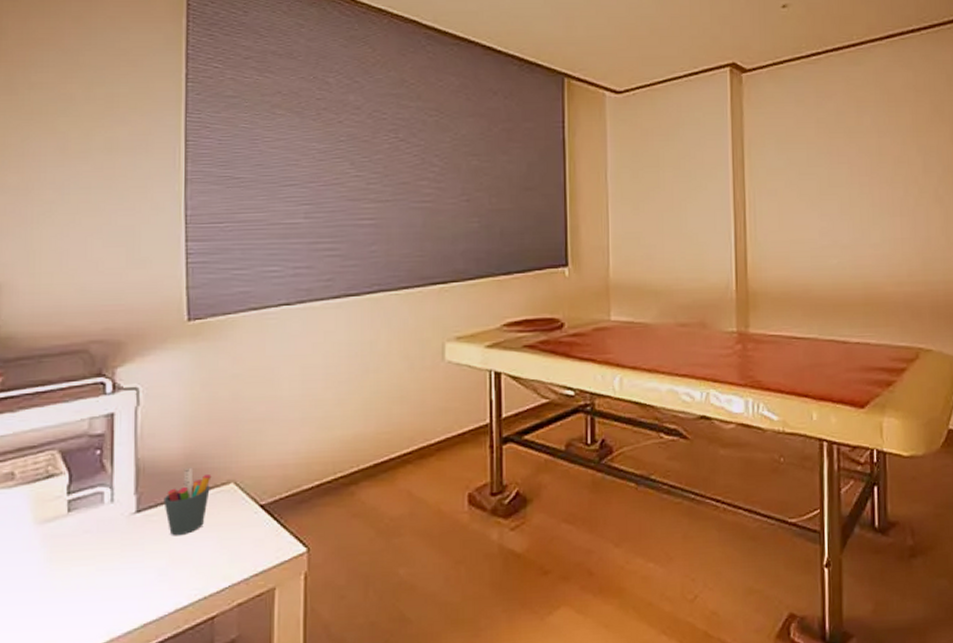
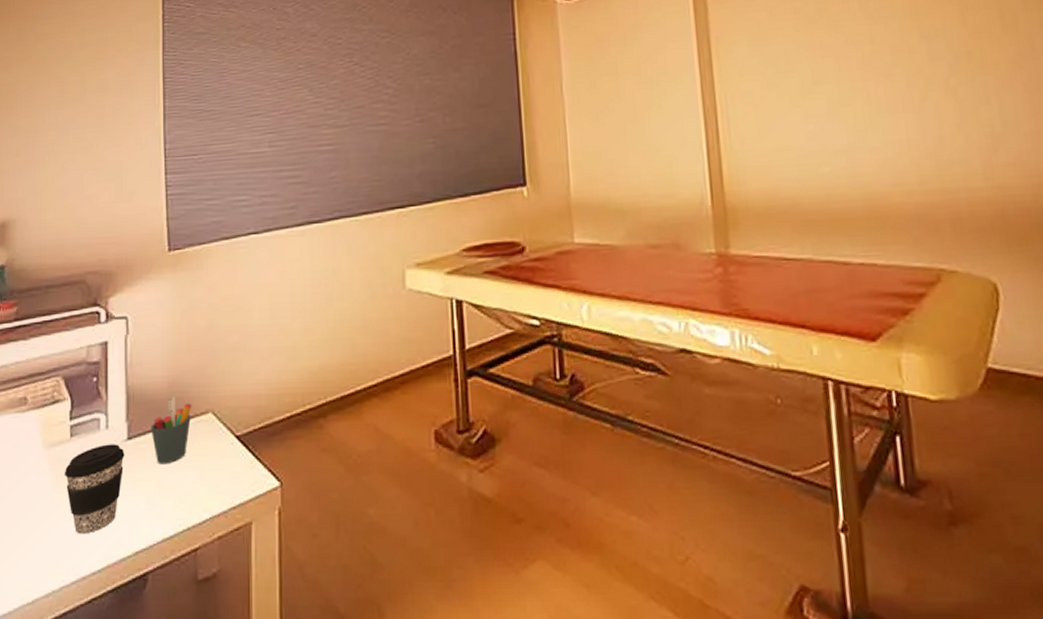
coffee cup: none [61,517,133,610] -> present [65,444,125,534]

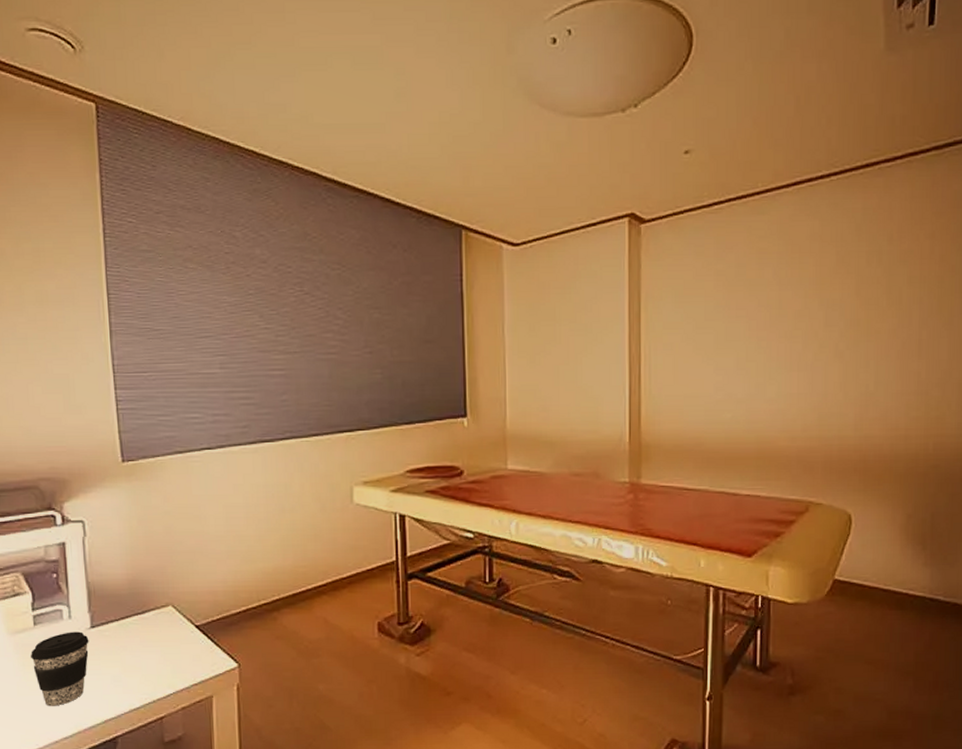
pen holder: present [151,396,192,465] -> none [113,591,152,649]

